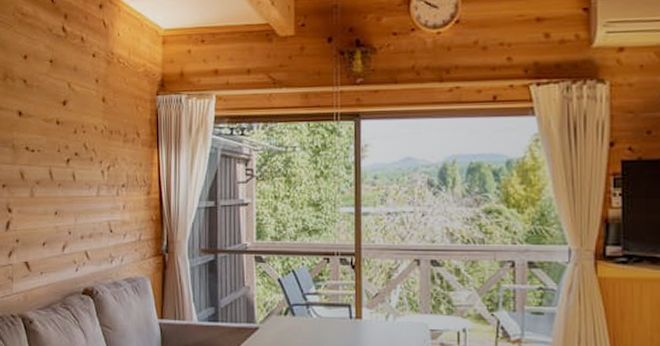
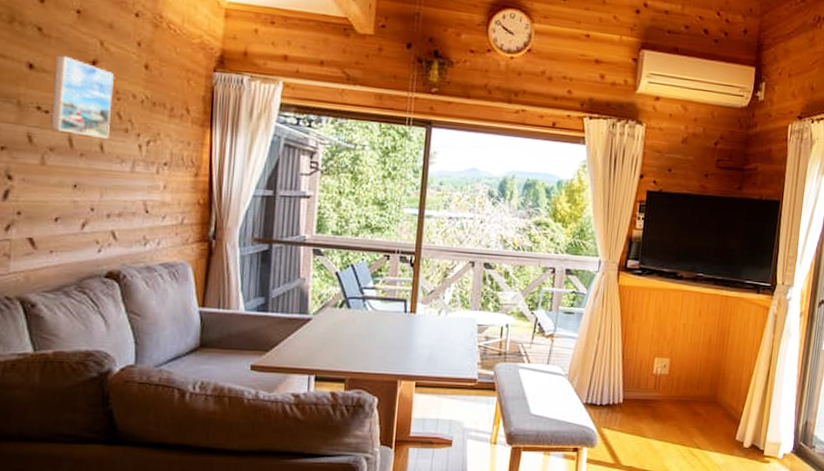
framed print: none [36,100,81,169] -> present [51,55,115,139]

